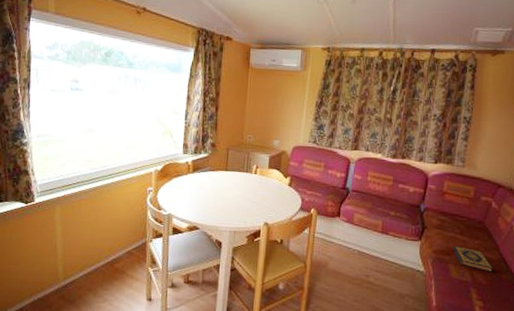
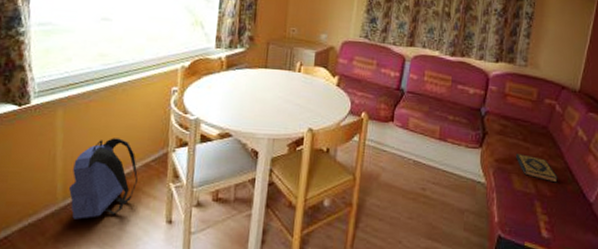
backpack: none [68,230,122,296] -> present [69,138,138,220]

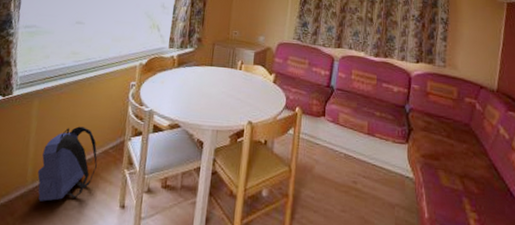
hardback book: present [515,154,558,183] -> none [440,150,484,180]

